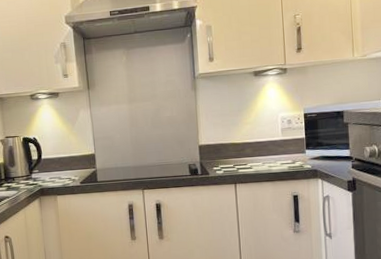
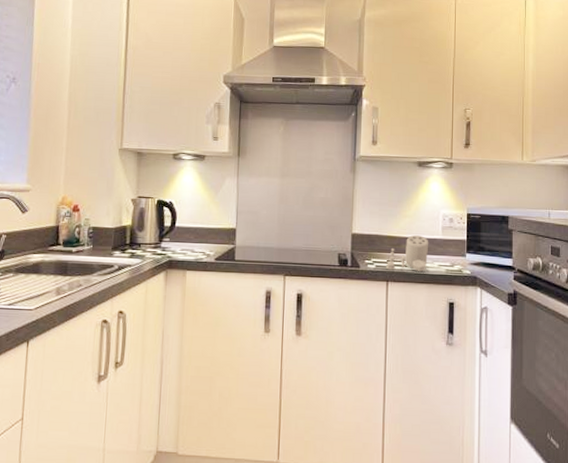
utensil holder: none [232,139,271,173] -> present [385,235,429,271]

